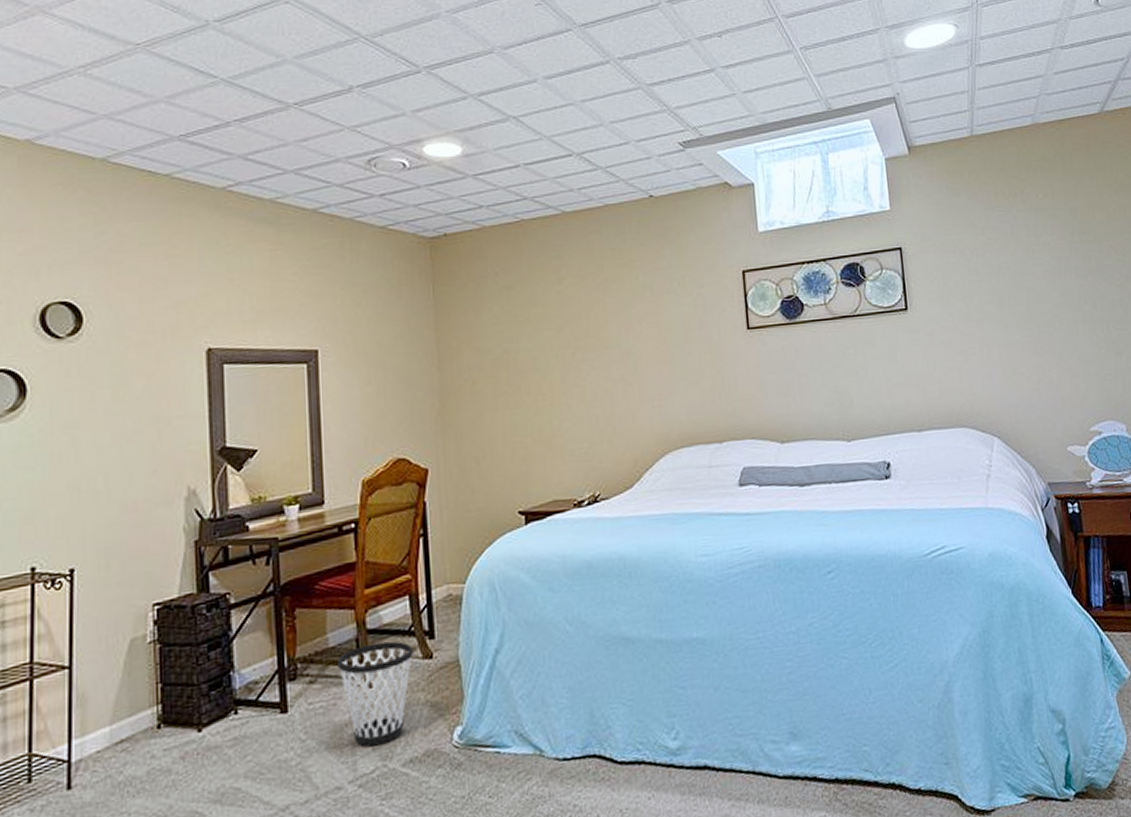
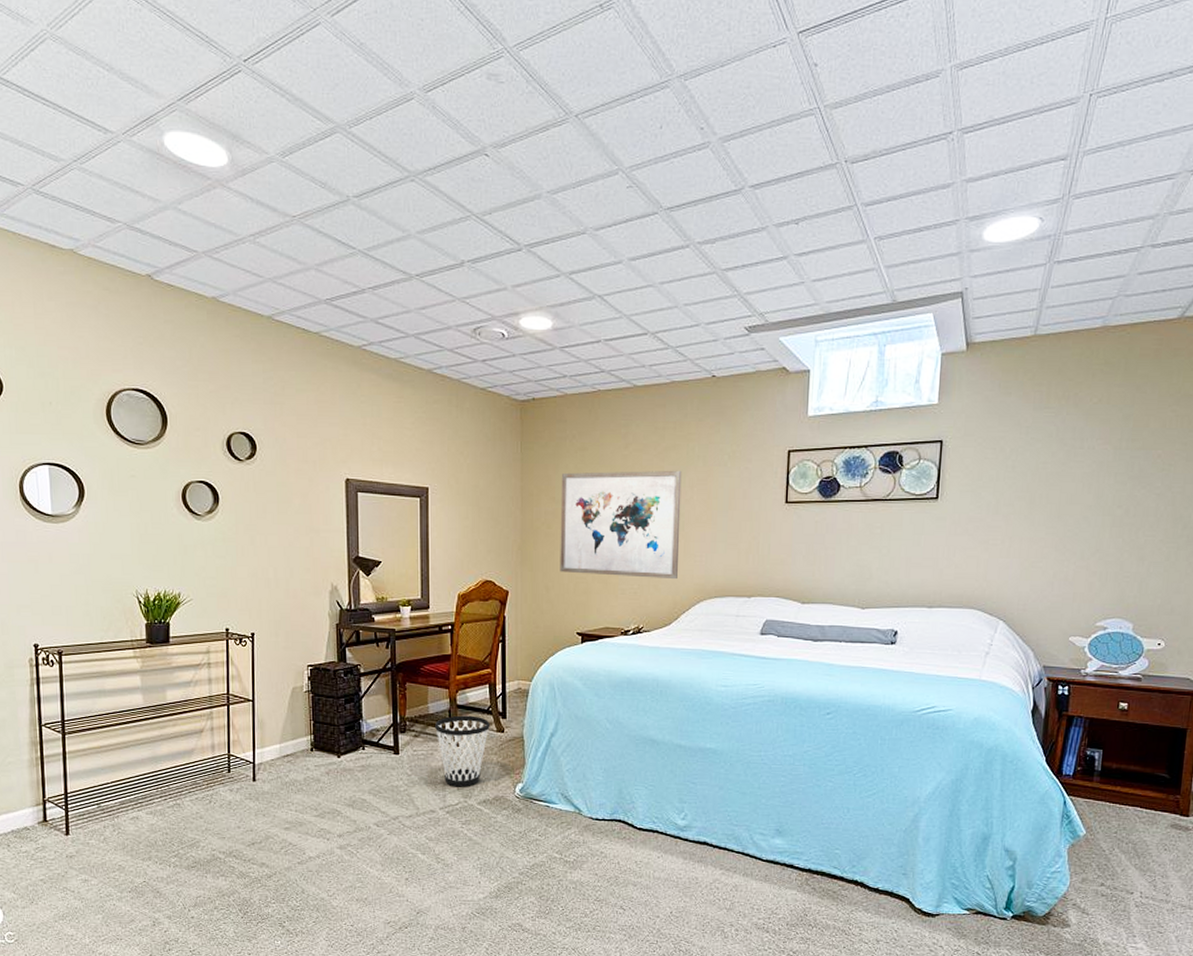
wall art: none [486,302,635,438] -> present [560,470,682,580]

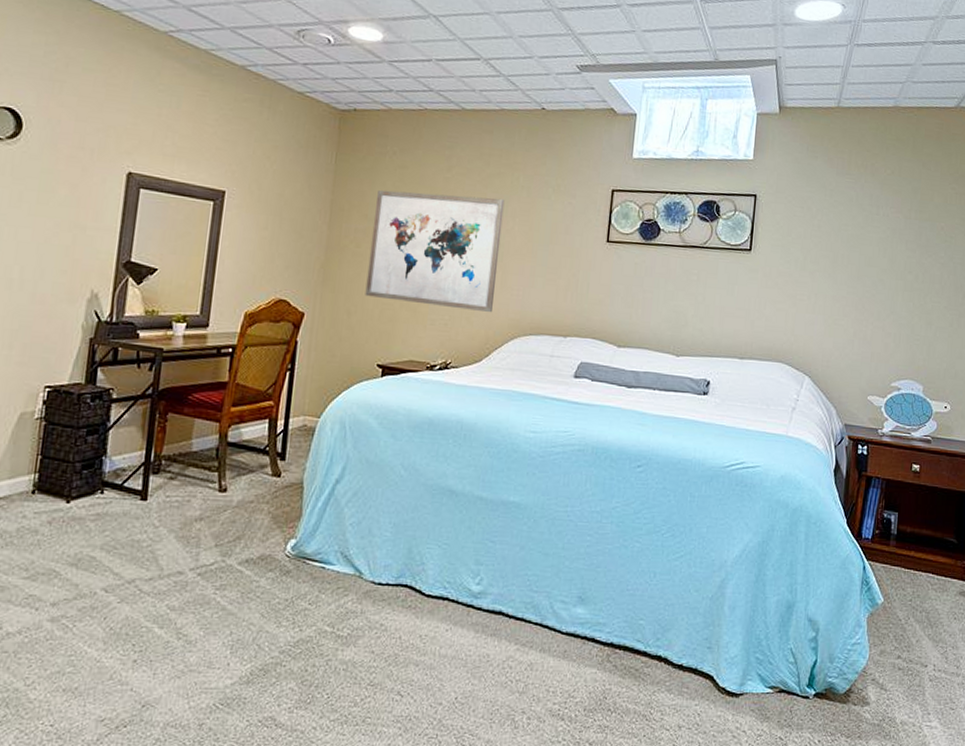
wastebasket: present [434,715,490,787] -> none [196,455,265,543]

